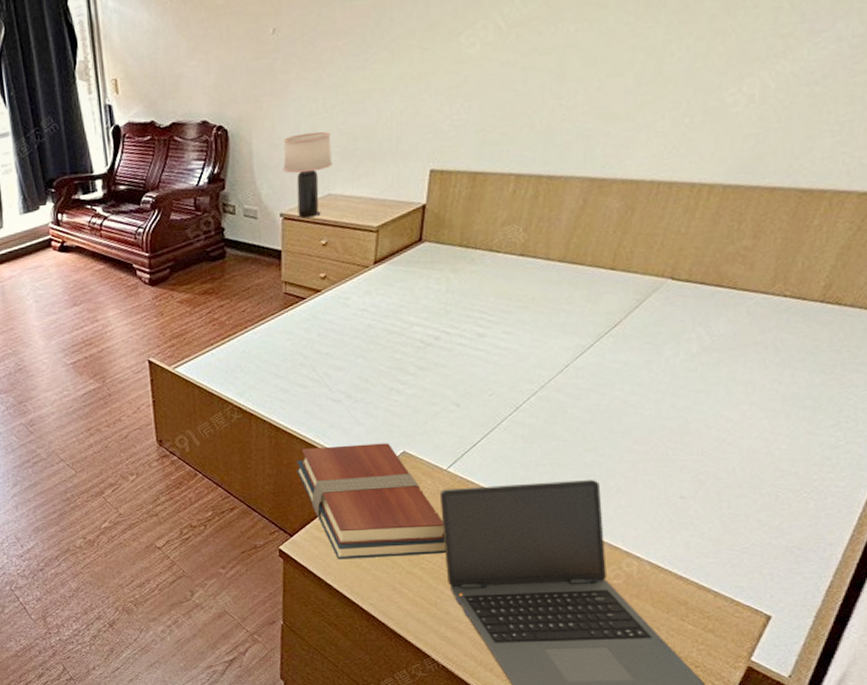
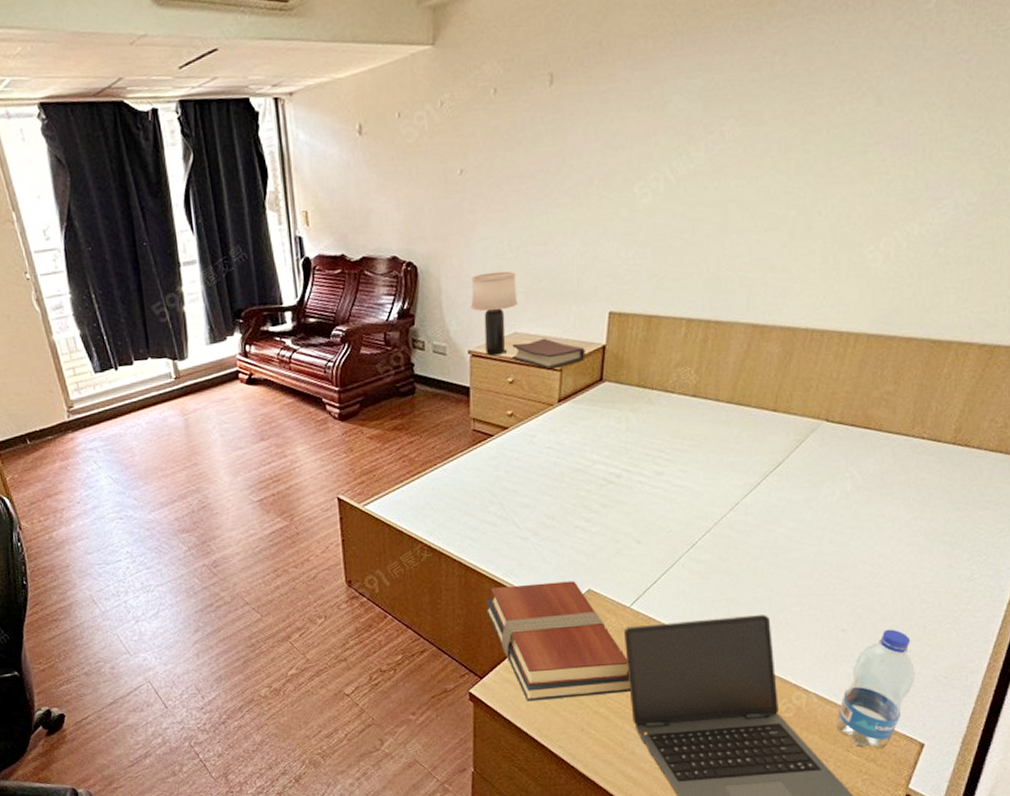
hardback book: none [326,198,404,231] -> present [512,338,585,370]
bottle: none [671,497,765,619] -> present [837,629,916,749]

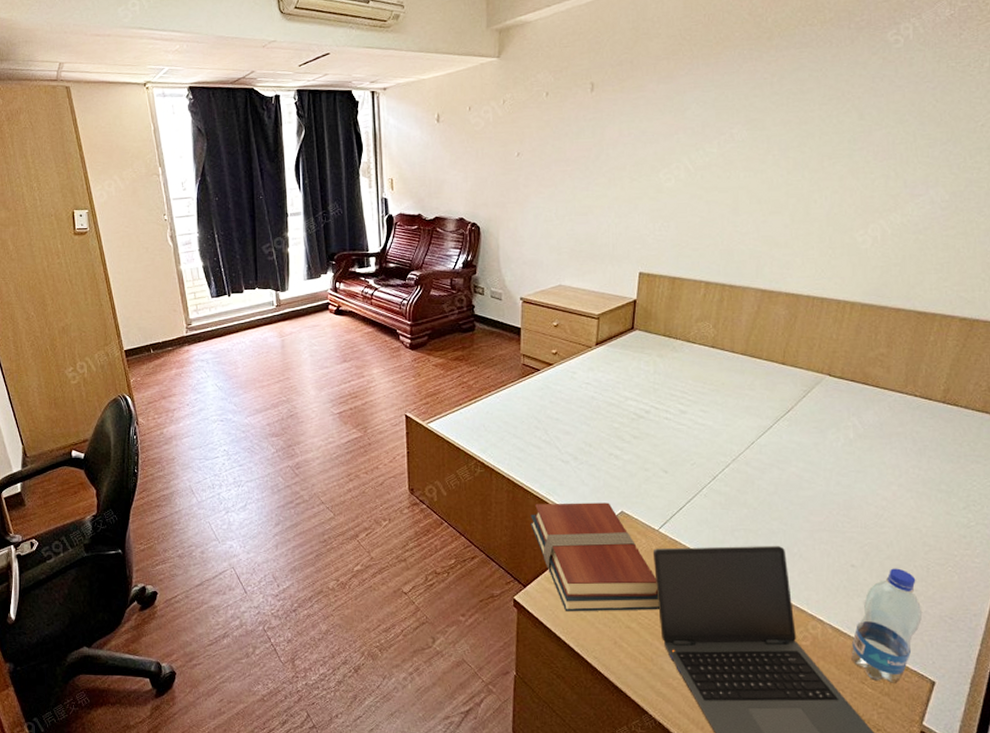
table lamp: present [470,271,518,356] -> none [523,234,562,303]
hardback book: present [512,338,585,370] -> none [557,291,619,317]

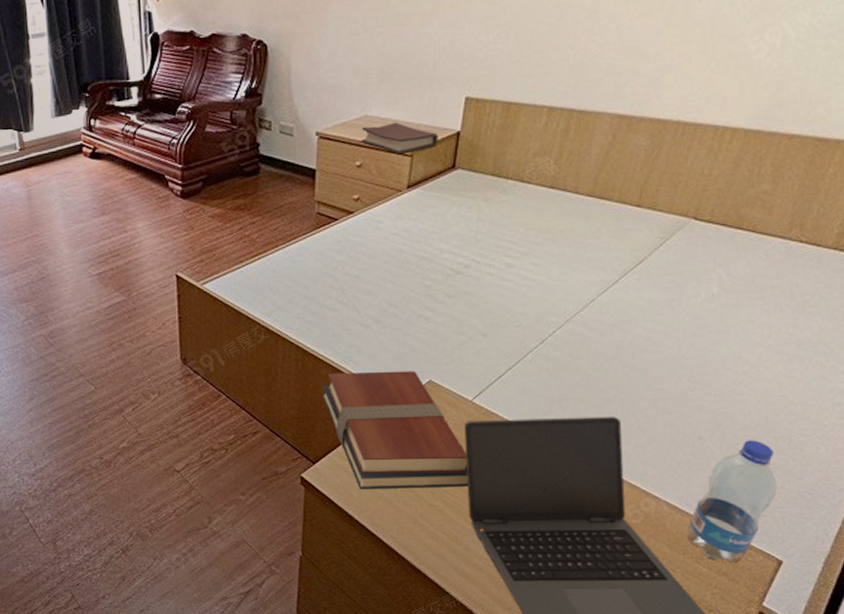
hardback book: none [557,291,619,317] -> present [362,122,438,155]

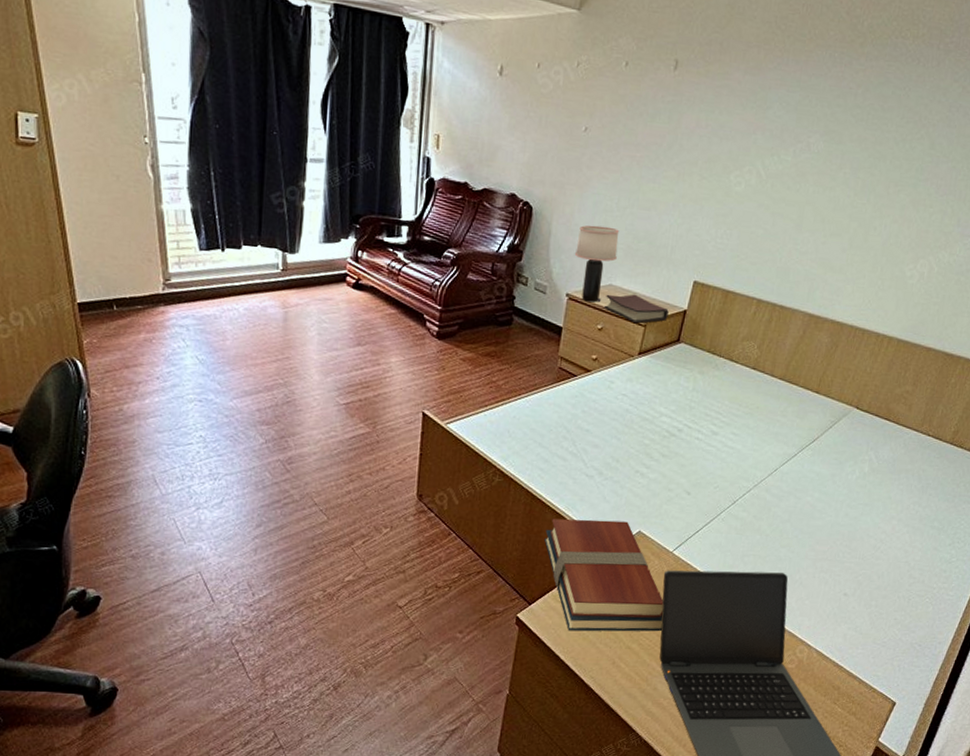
table lamp: none [320,52,370,138] -> present [574,225,620,303]
bottle: present [687,440,778,563] -> none [829,598,897,704]

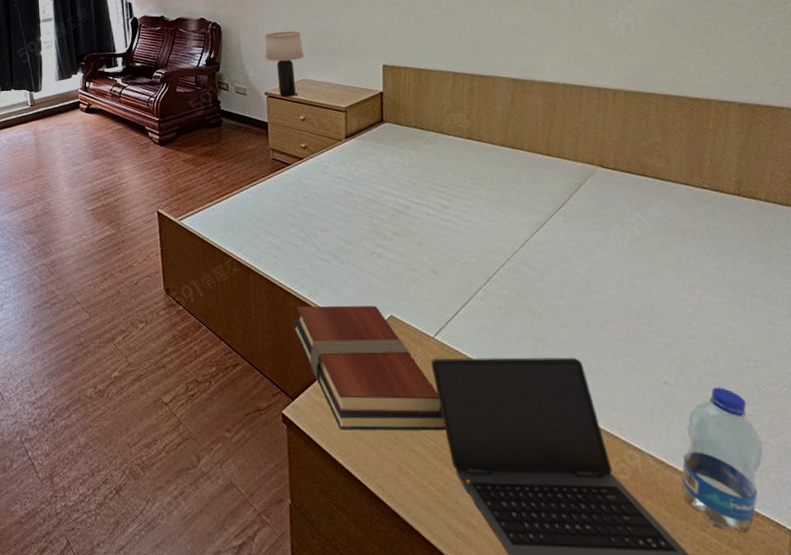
hardback book: present [605,294,669,324] -> none [302,84,366,111]
bottle: none [829,598,897,704] -> present [680,387,763,533]

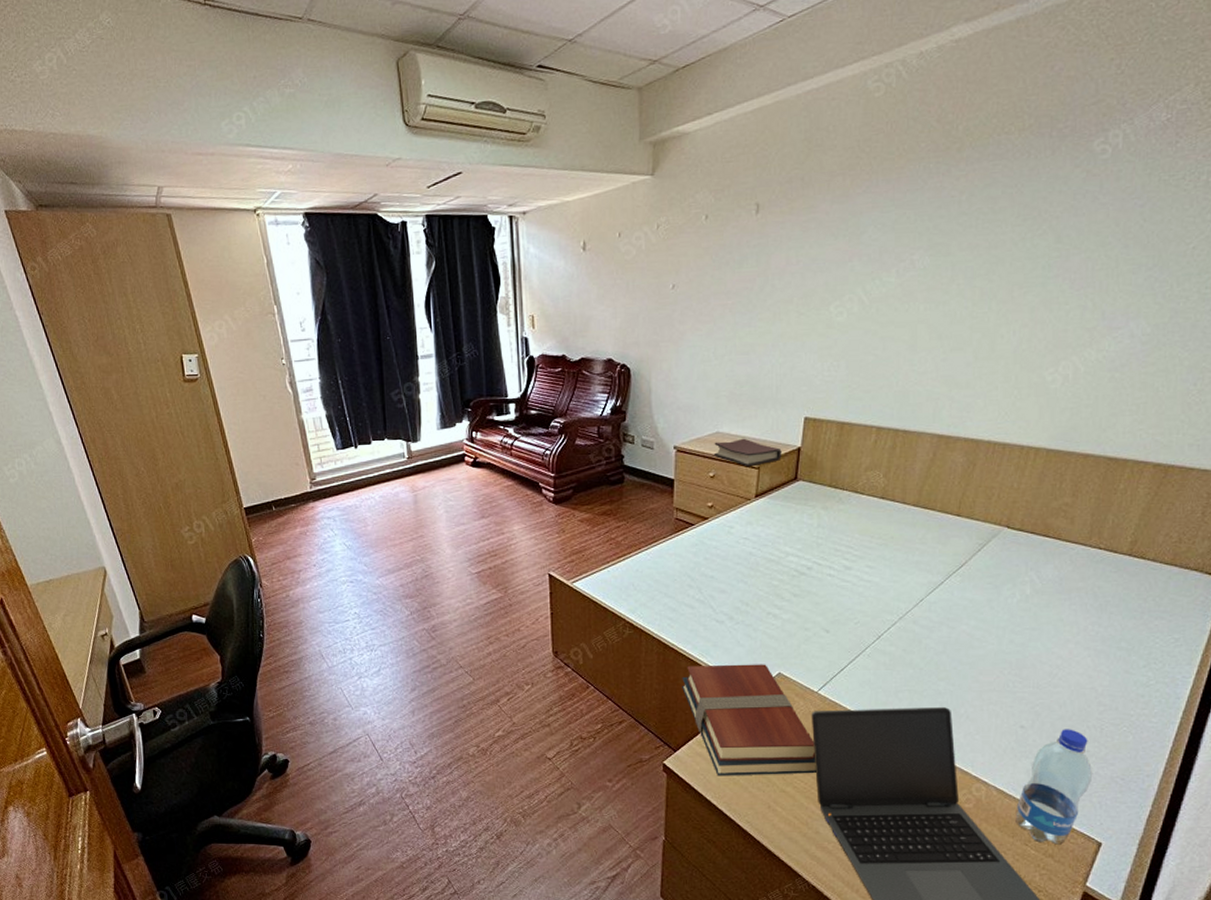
table lamp: present [264,31,304,97] -> none [677,376,720,452]
hardback book: none [302,84,366,111] -> present [714,438,782,467]

